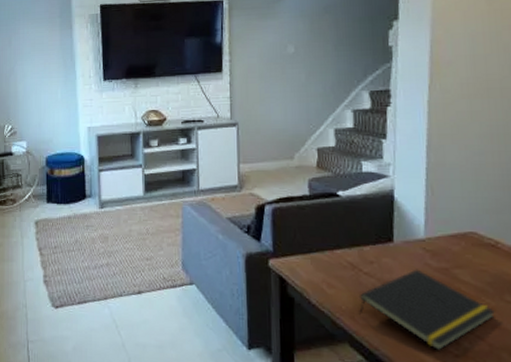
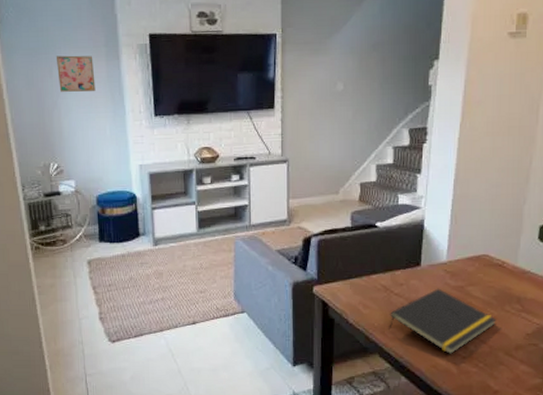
wall art: none [15,26,49,59] -> present [56,55,96,92]

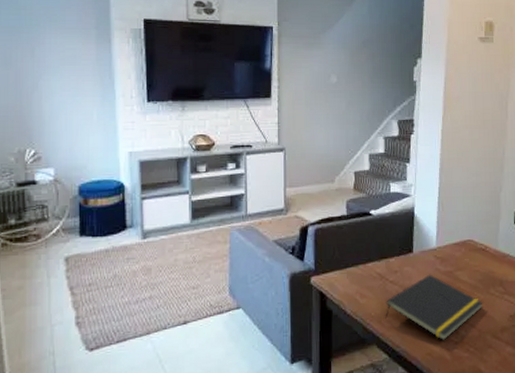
wall art: present [56,55,96,92] -> none [39,35,83,74]

